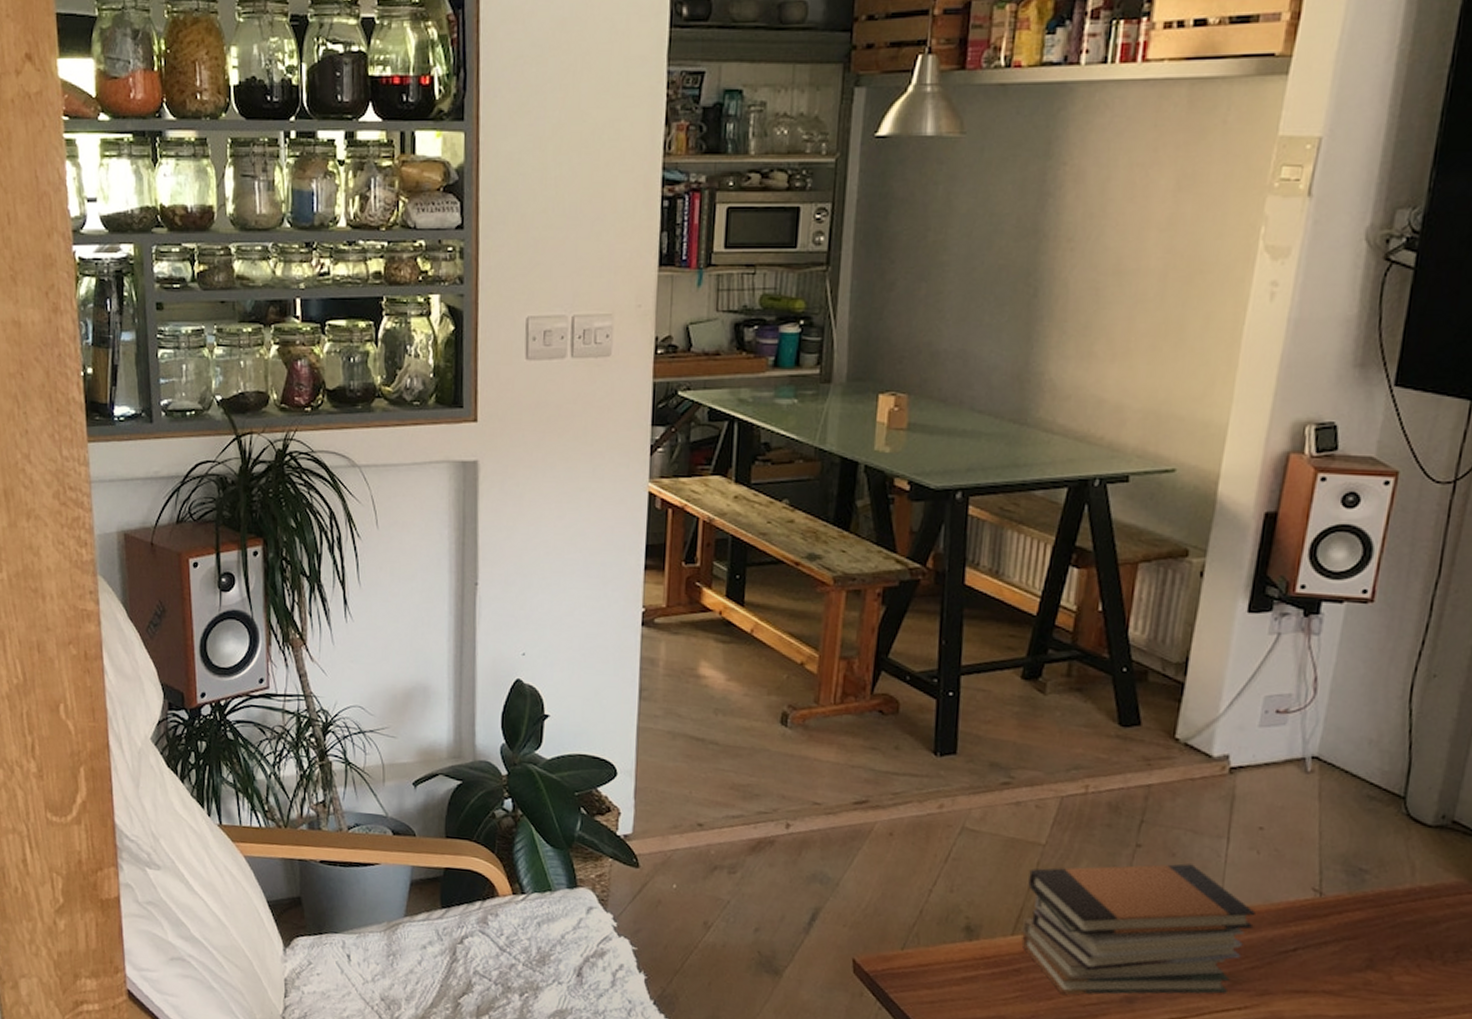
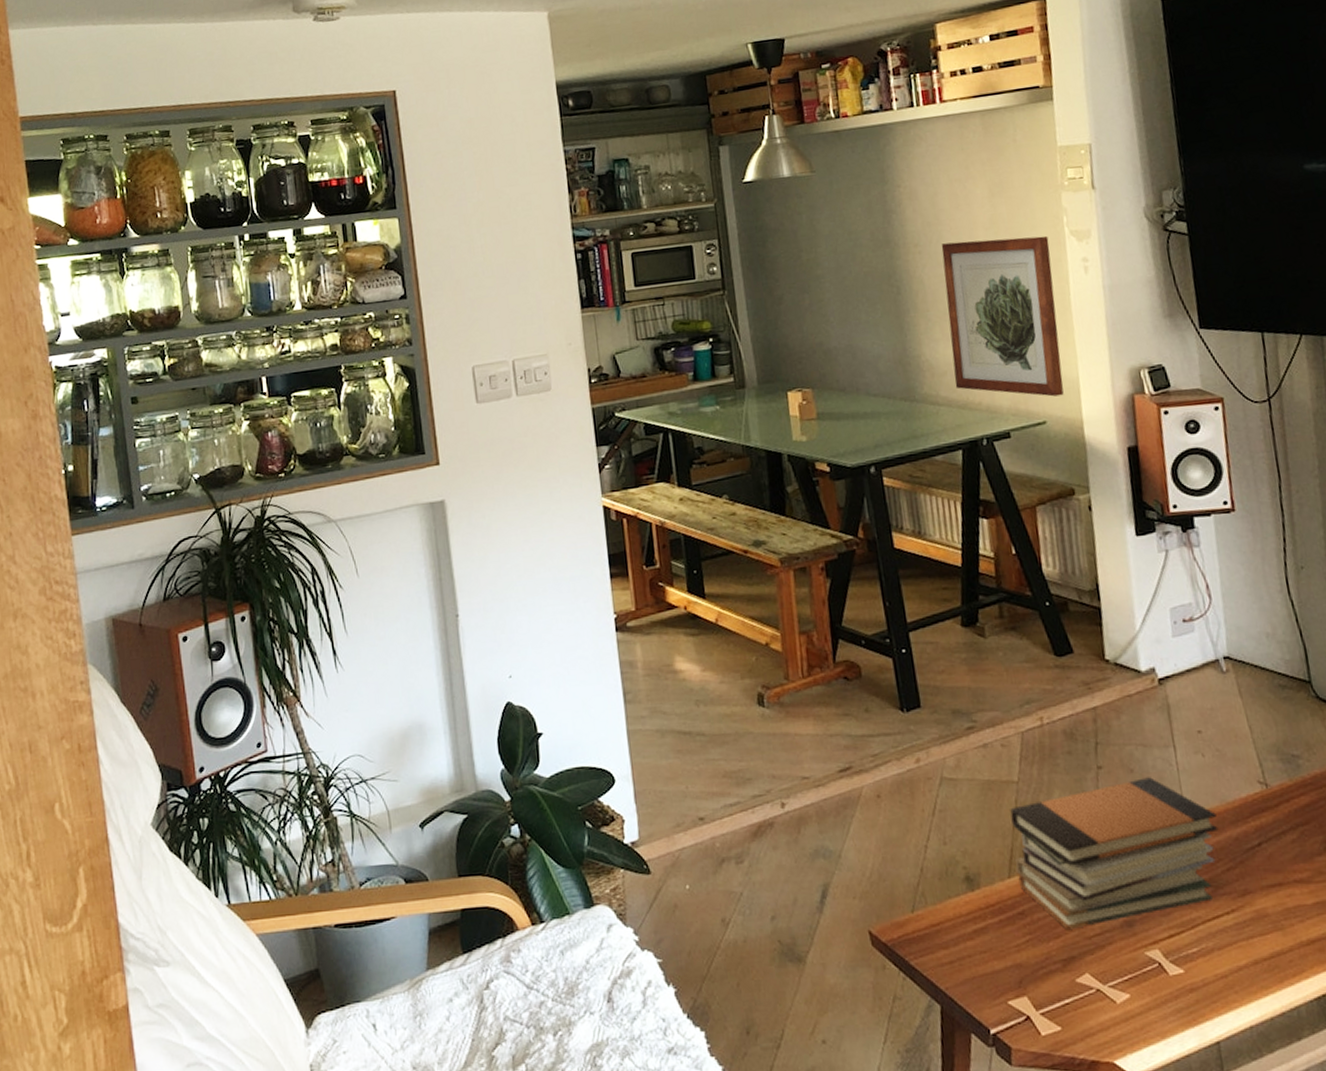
wall art: none [1077,242,1236,442] -> present [941,235,1064,397]

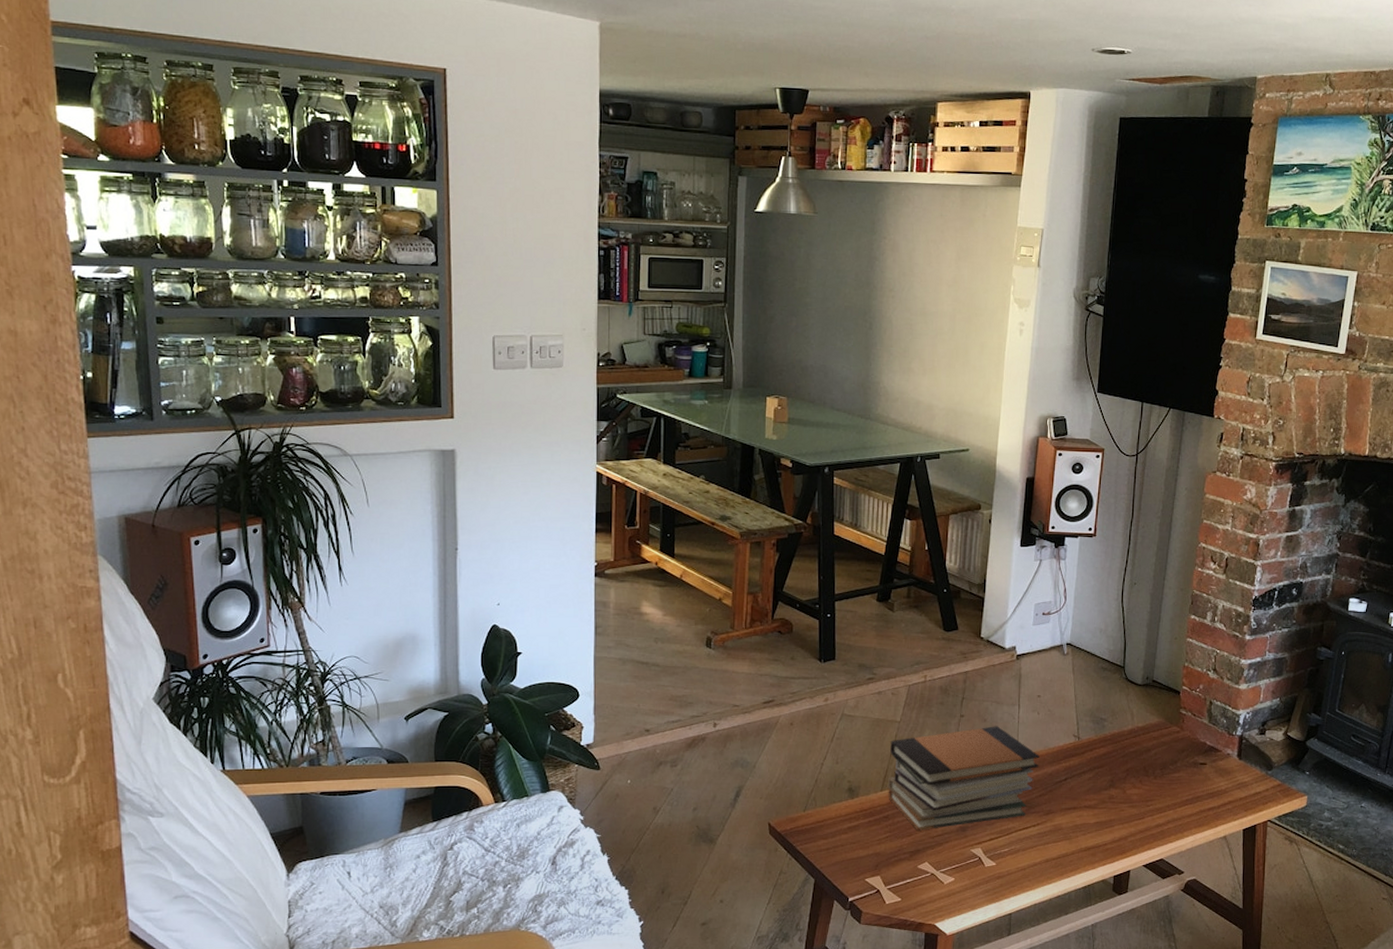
wall art: present [941,235,1064,397] -> none [903,292,997,431]

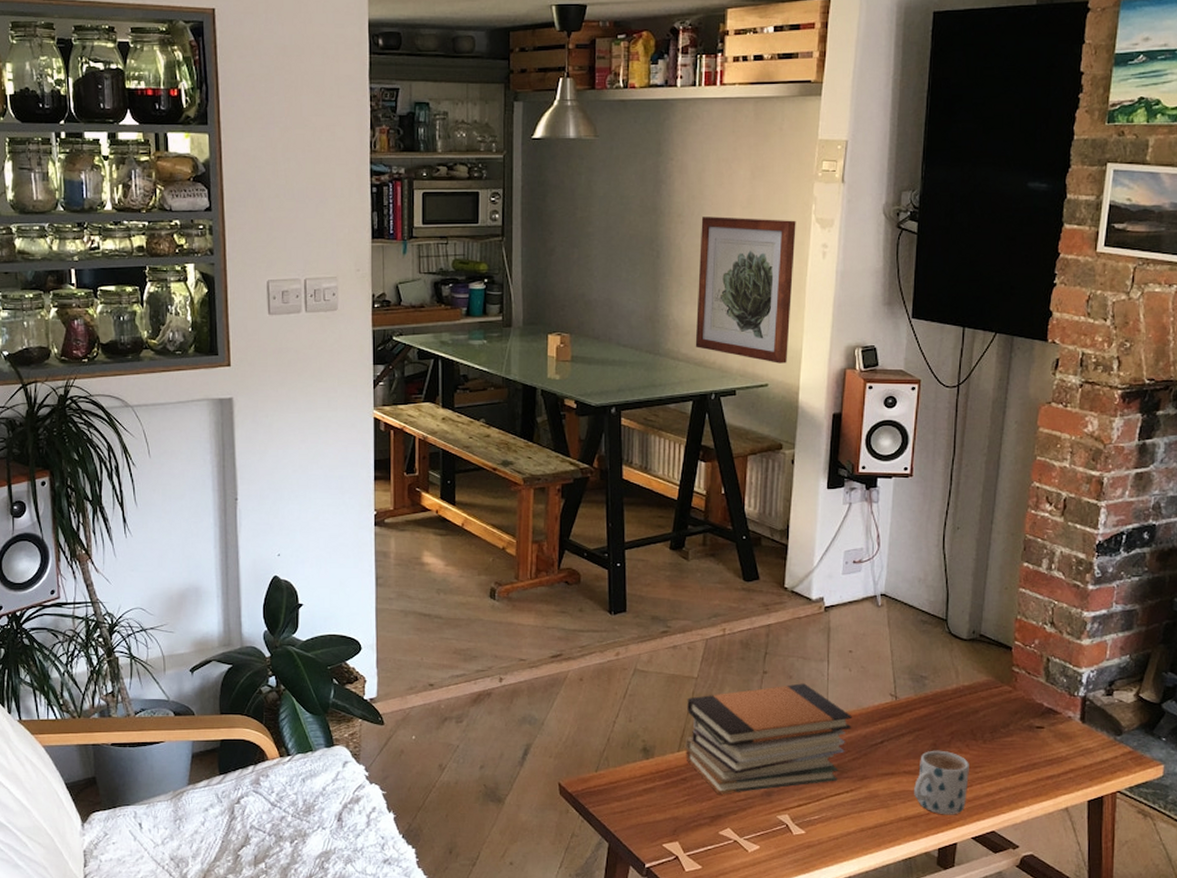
wall art: none [903,292,997,431] -> present [695,217,796,363]
mug: none [1093,786,1142,845] -> present [914,750,969,815]

